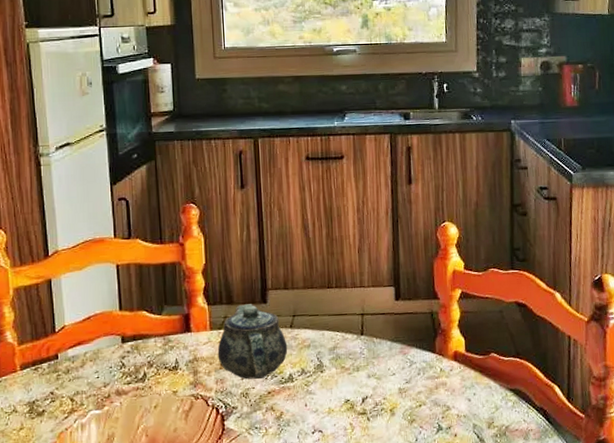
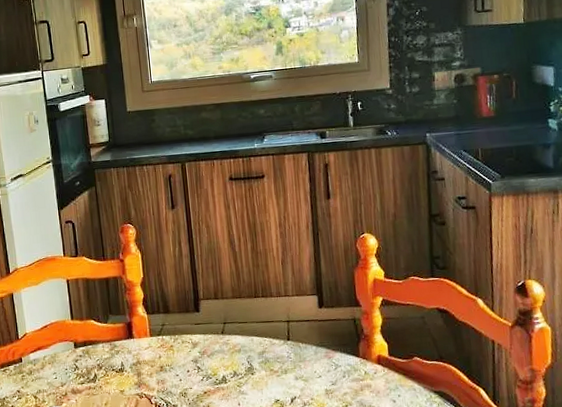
teapot: present [217,304,288,380] -> none [157,313,221,381]

